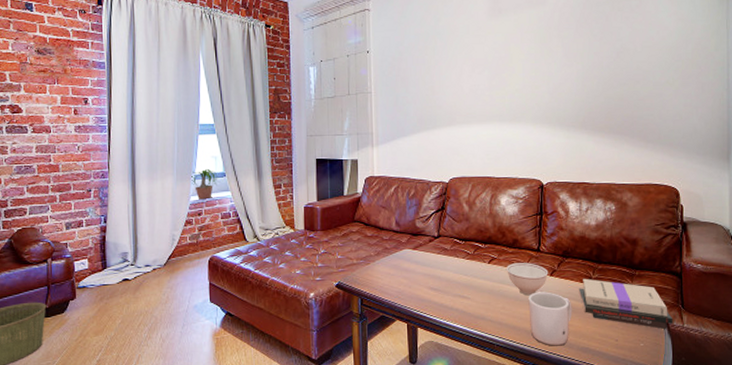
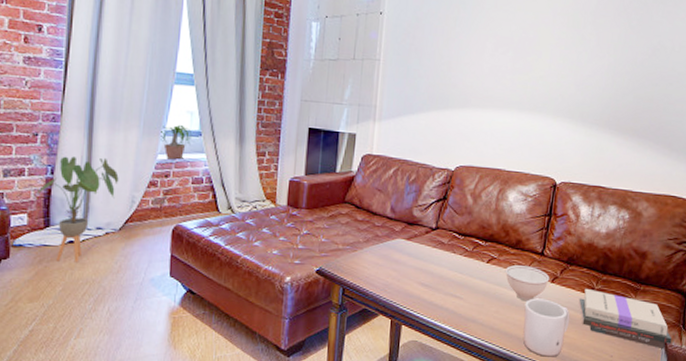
house plant: none [92,204,160,298] -> present [34,156,119,262]

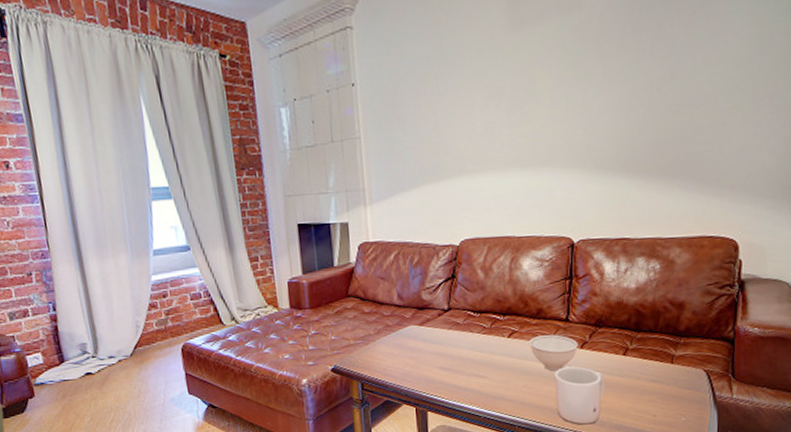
house plant: present [34,156,119,262] -> none [42,287,119,394]
potted plant: present [160,124,193,160] -> none [149,241,182,279]
books: present [578,288,672,348] -> none [612,349,721,401]

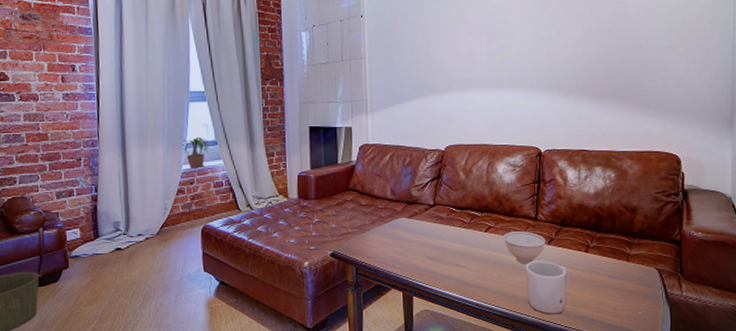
potted plant: none [149,241,182,279] -> present [183,136,210,168]

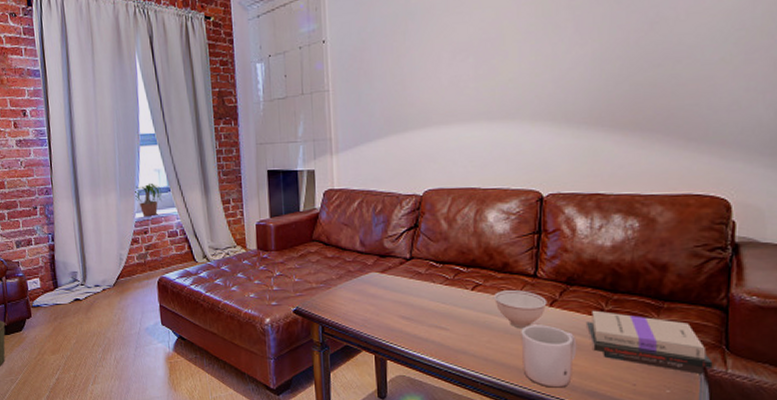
books: none [576,246,672,297] -> present [585,310,713,374]

